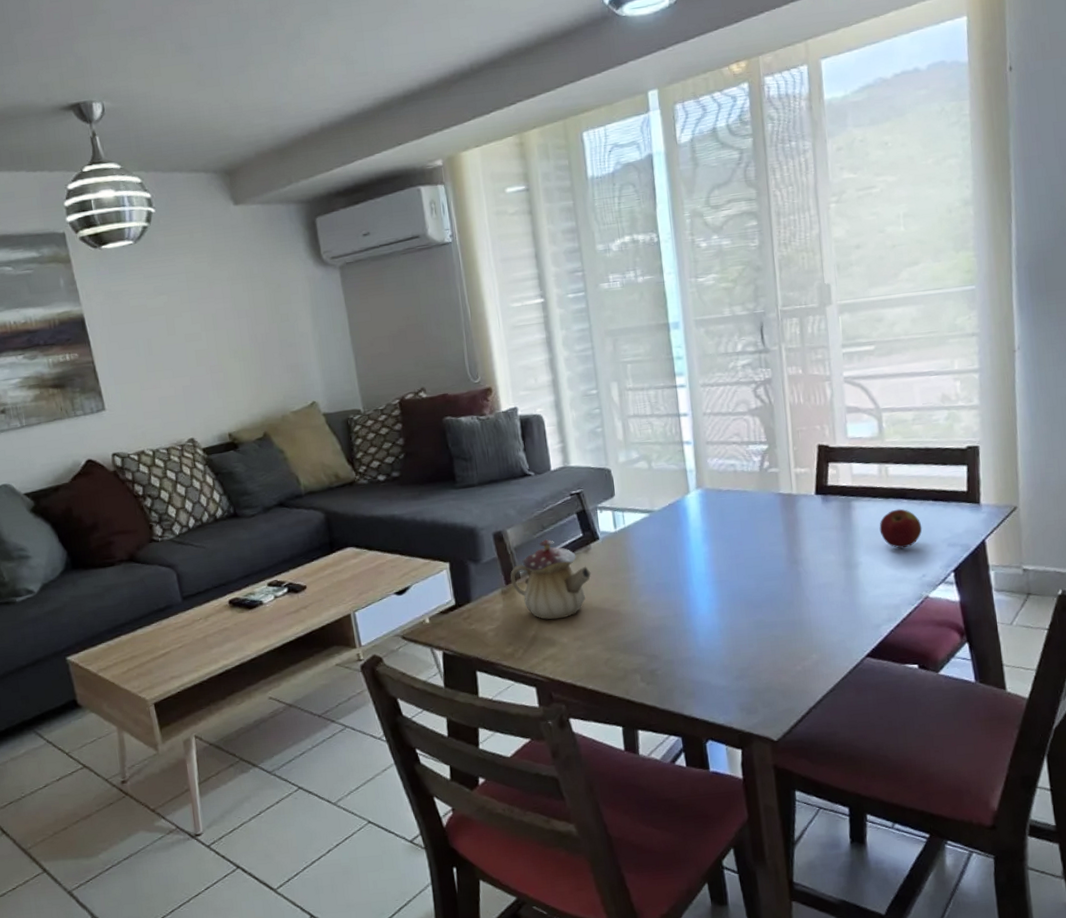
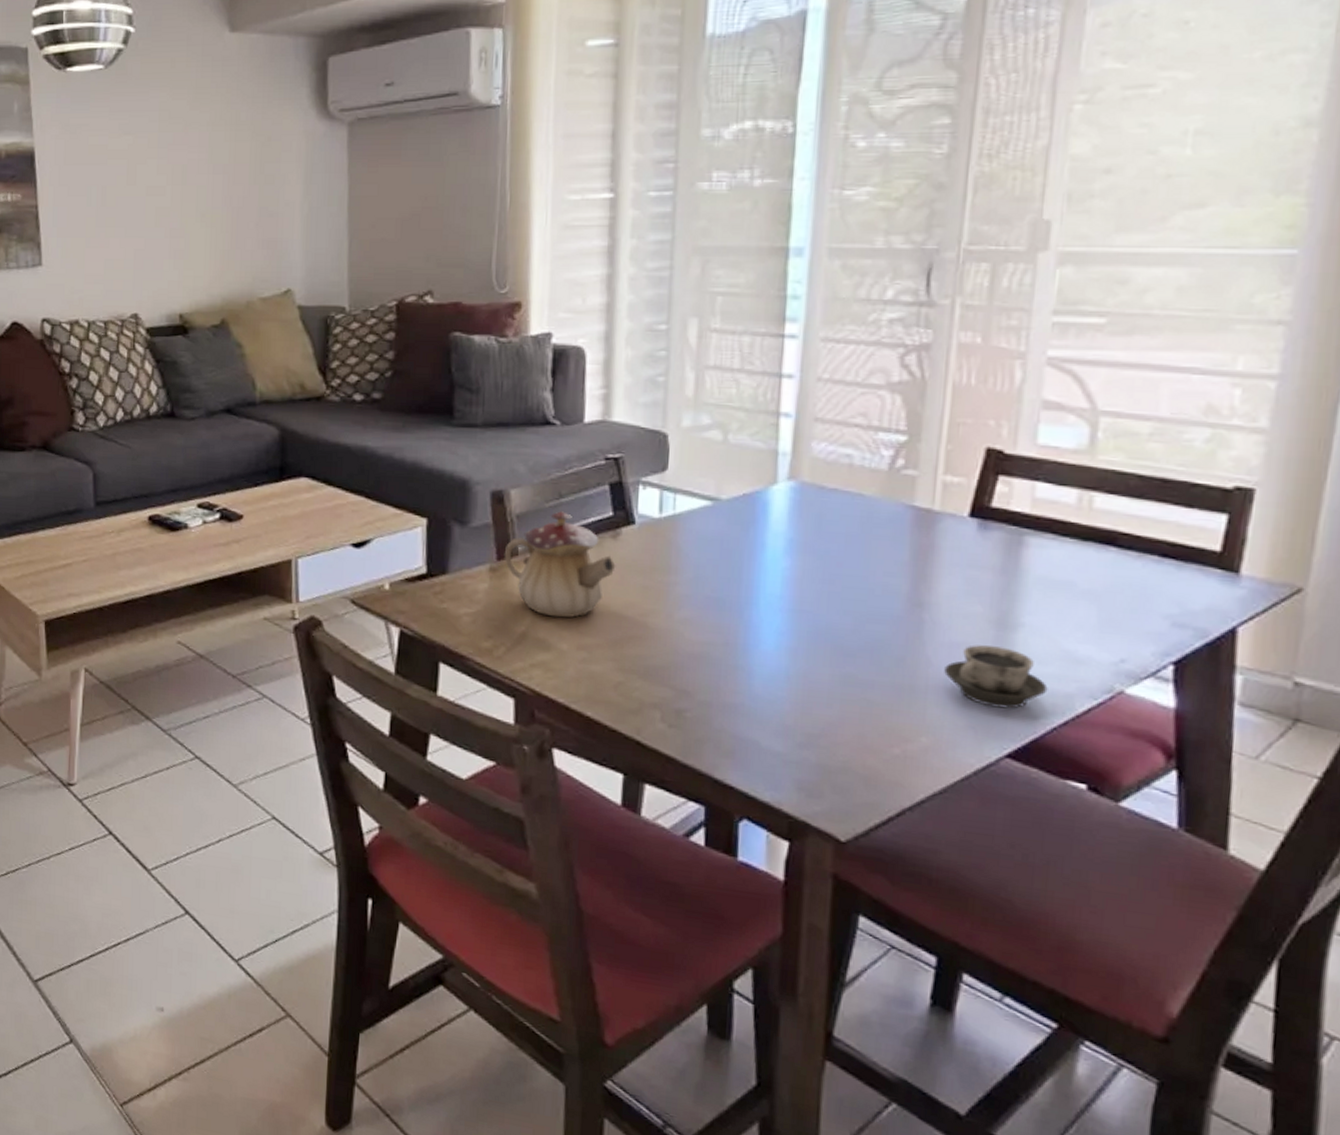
cup: none [818,581,884,624] -> present [944,645,1048,709]
apple: present [879,508,923,549] -> none [1062,558,1134,617]

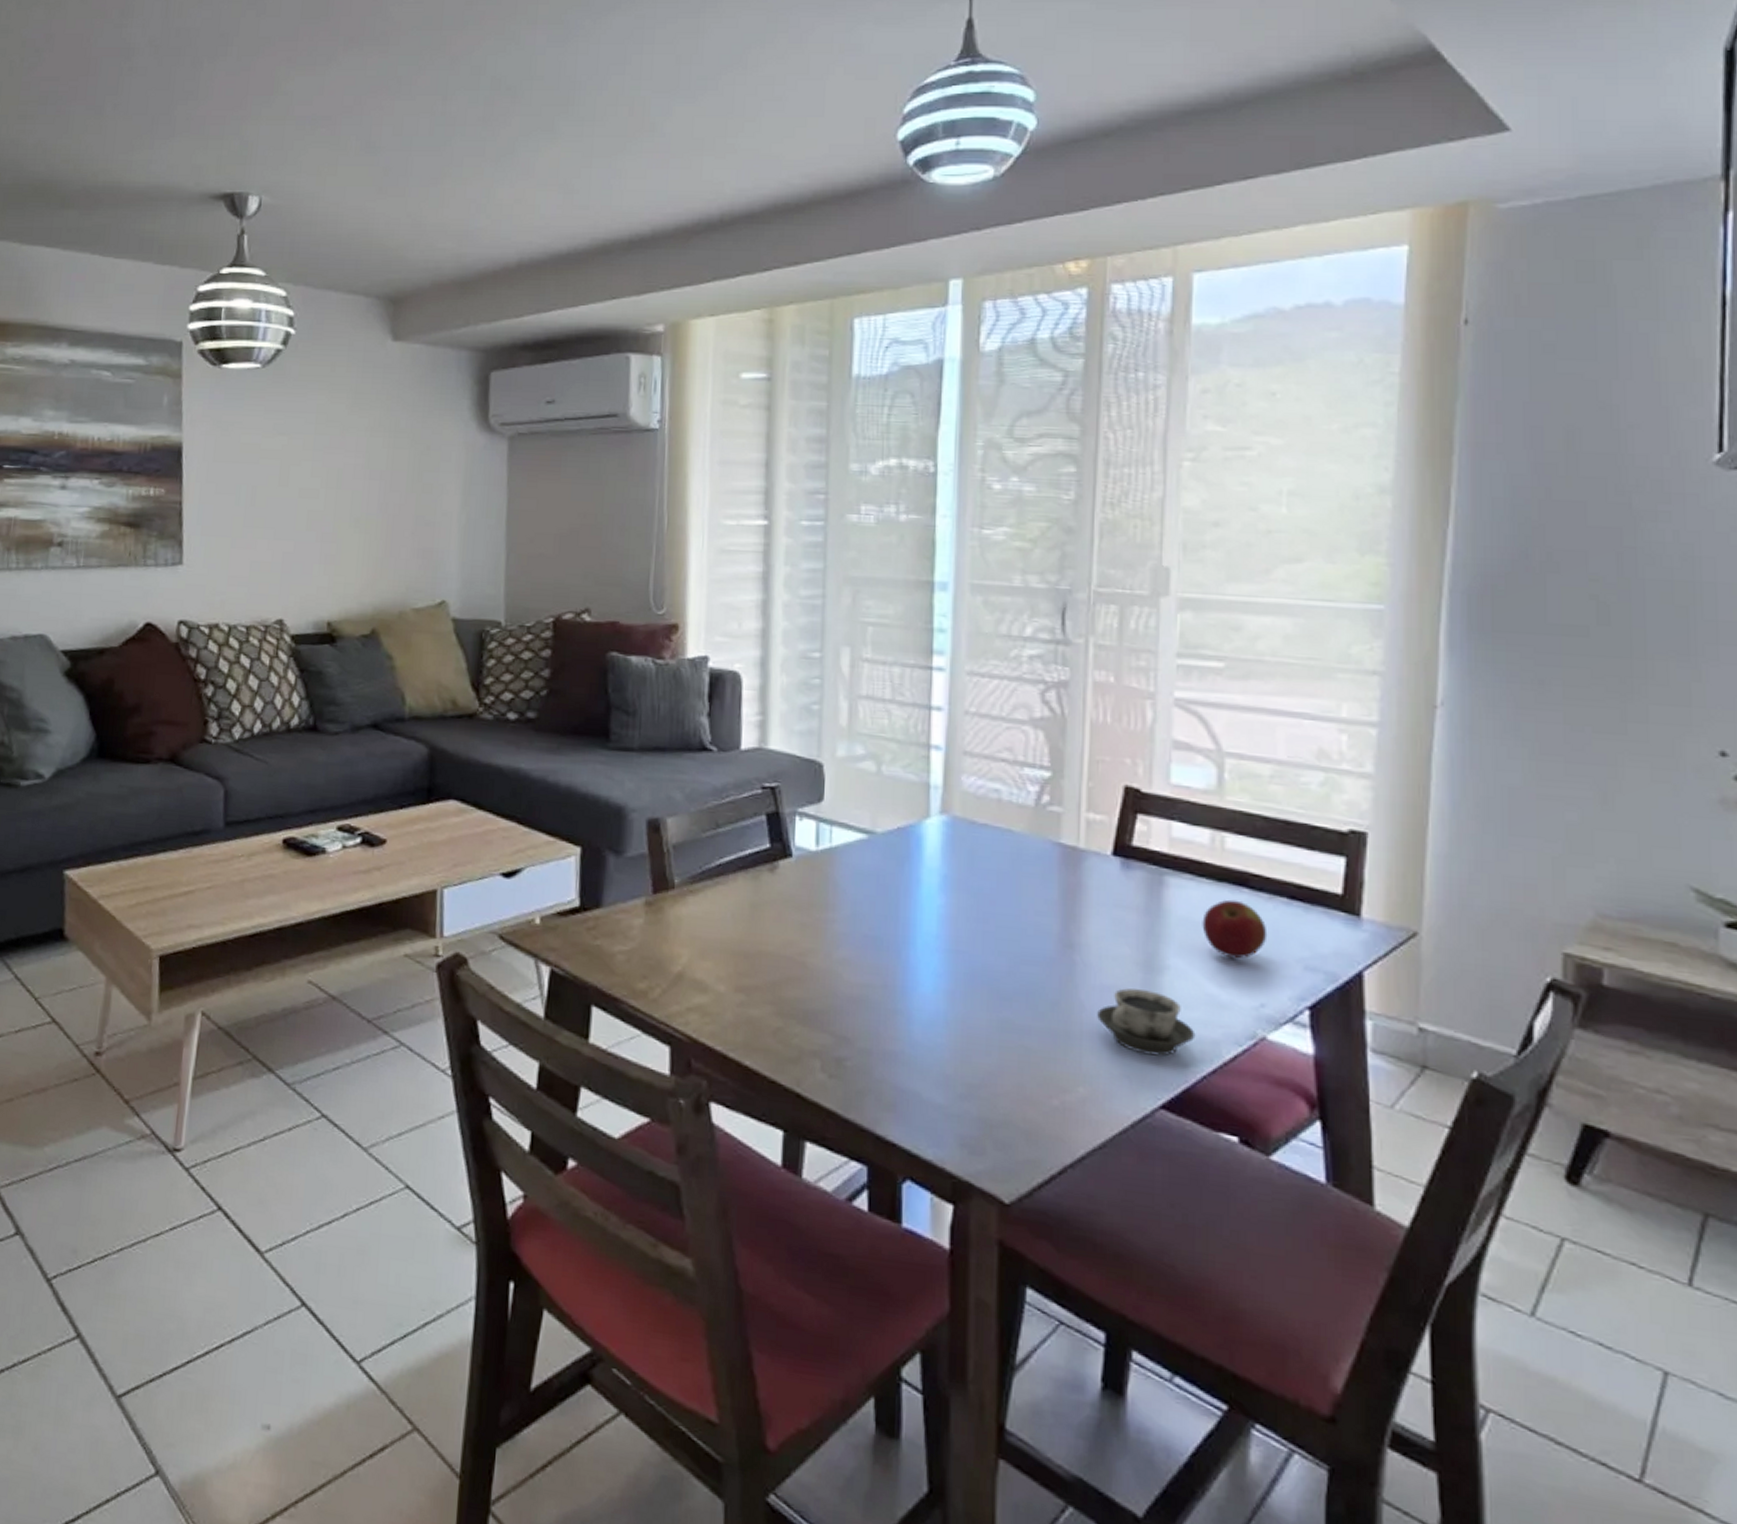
teapot: present [504,511,616,618] -> none [660,842,774,957]
apple: none [1062,558,1134,617] -> present [1202,899,1268,959]

